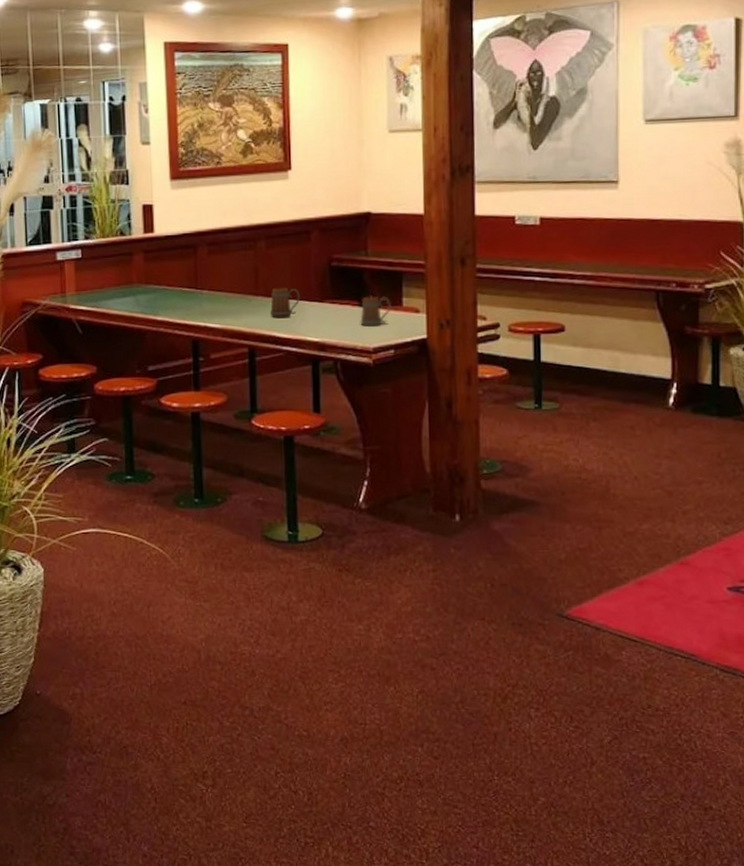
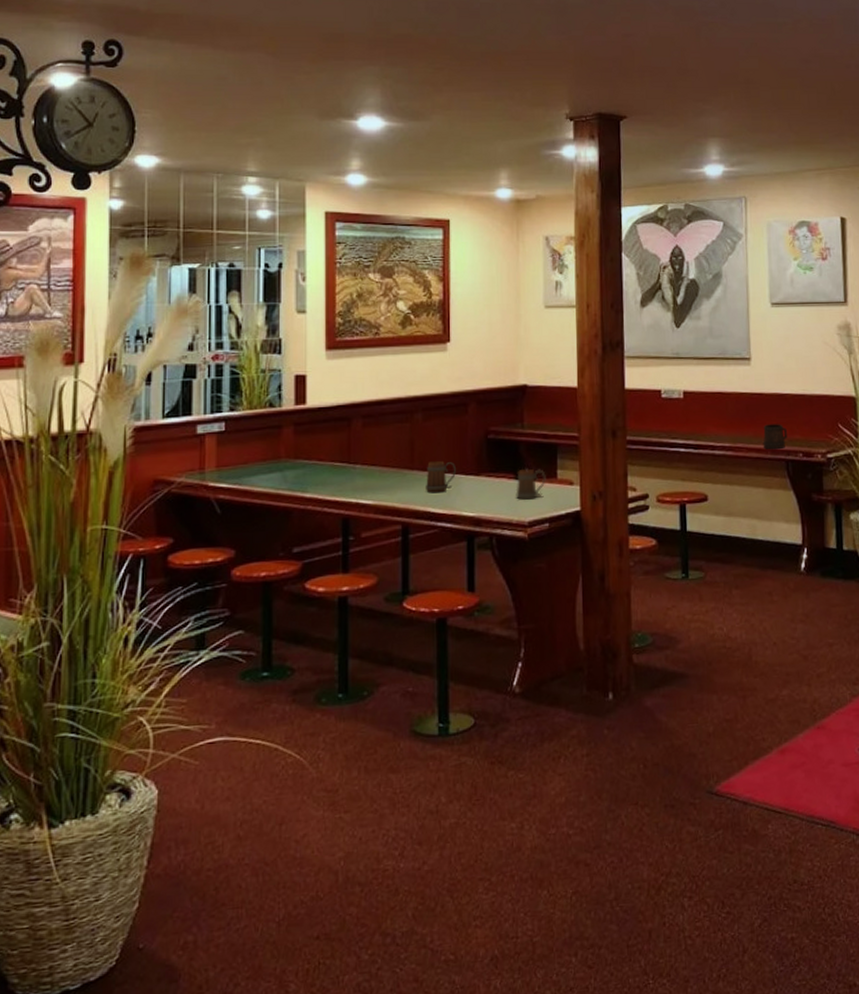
beer mug: none [629,252,658,280] -> present [763,424,787,450]

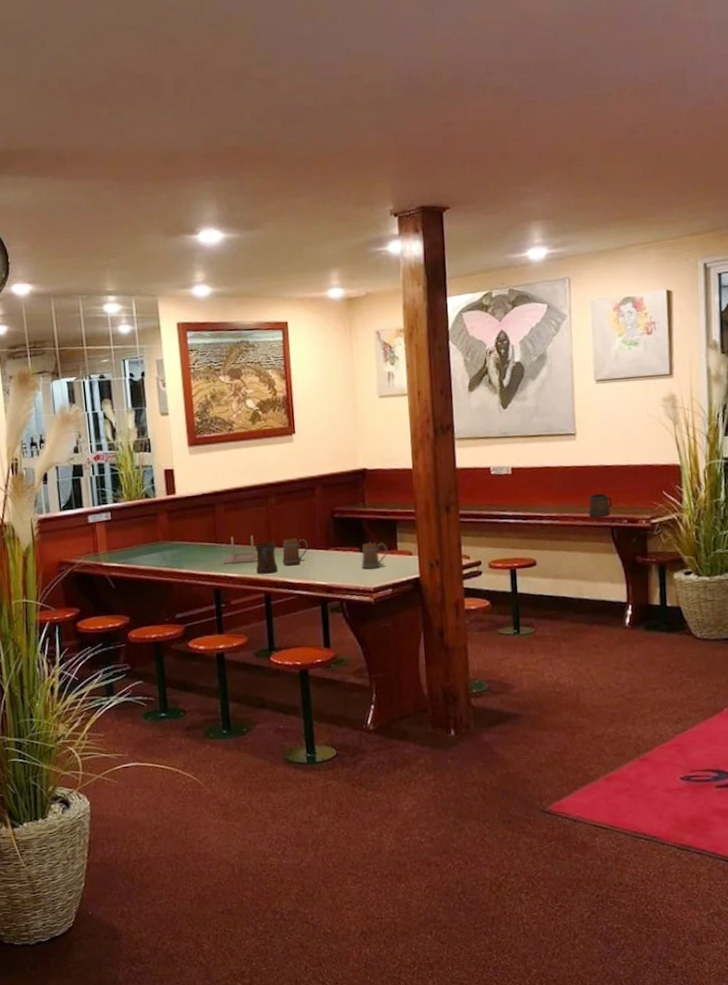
napkin holder: none [357,455,397,489] -> present [224,535,258,564]
beer mug: none [394,464,419,502] -> present [254,541,278,574]

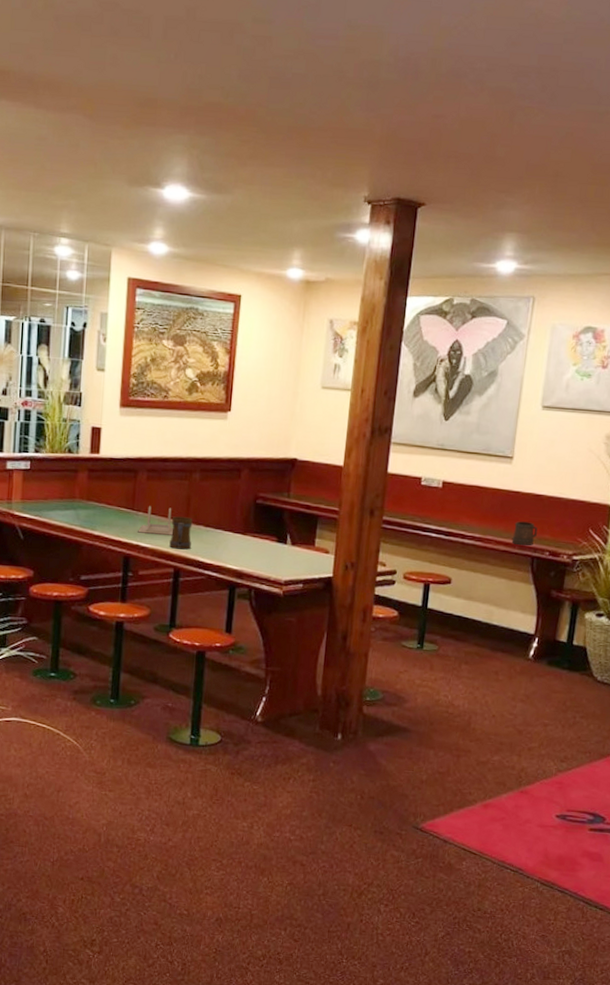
beer mug: present [282,538,308,566] -> none [196,517,225,546]
beer mug: present [361,542,388,570] -> none [276,533,305,563]

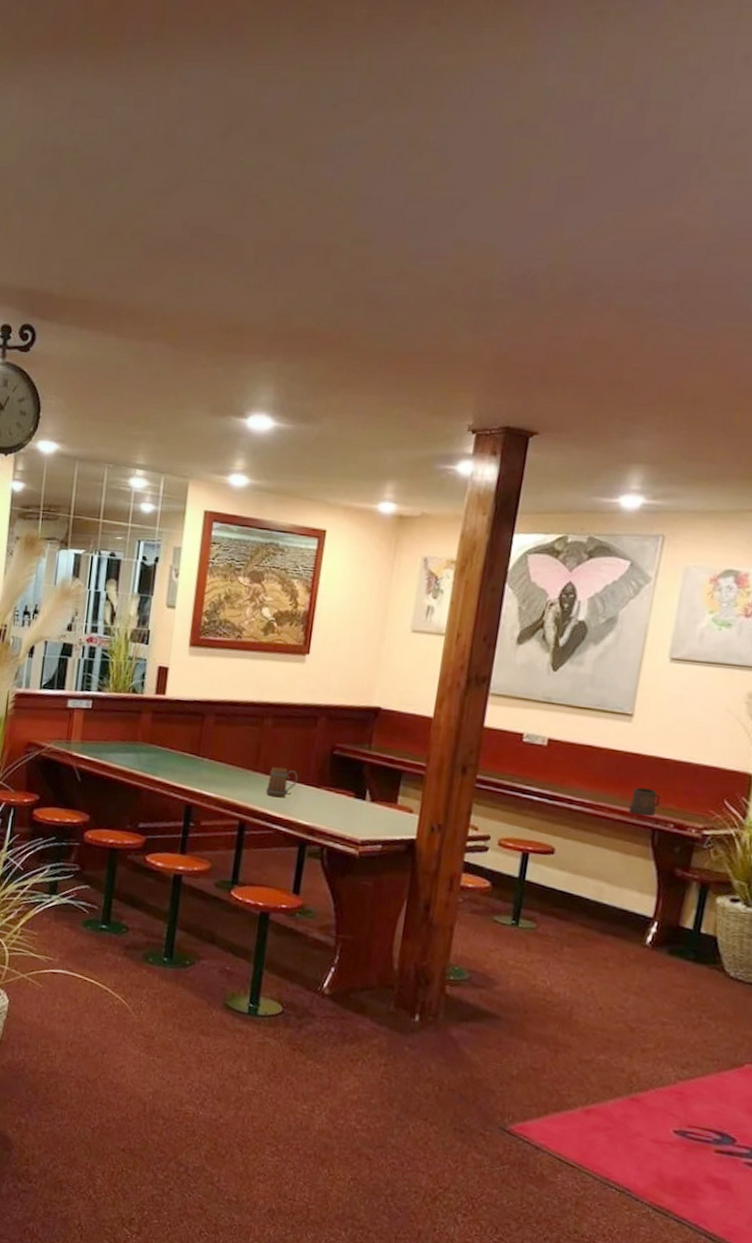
napkin holder: present [138,506,173,535] -> none [202,752,240,785]
beer mug: present [169,516,193,550] -> none [235,764,263,801]
beer mug: none [196,517,225,546] -> present [265,767,298,798]

